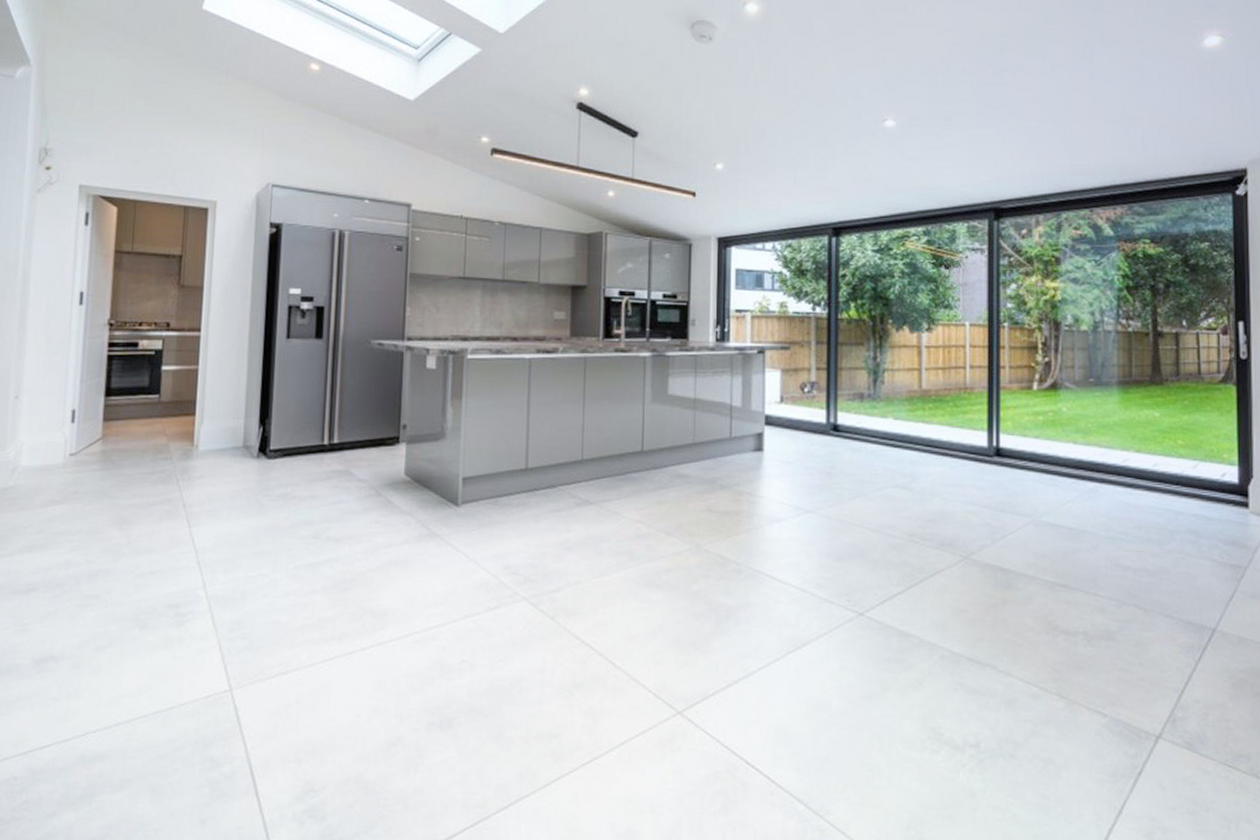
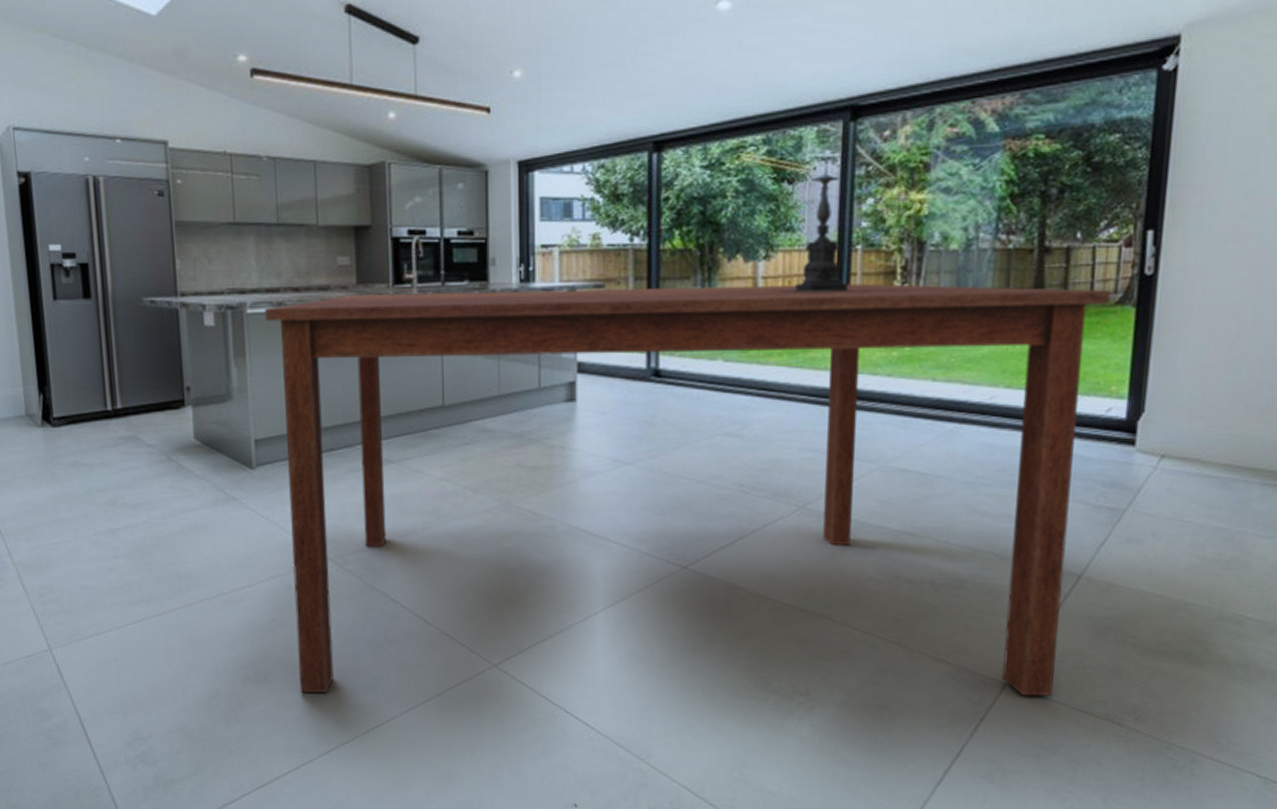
dining table: none [483,346,1215,750] -> present [265,283,1111,696]
candle holder: none [934,248,1014,363] -> present [771,157,866,293]

